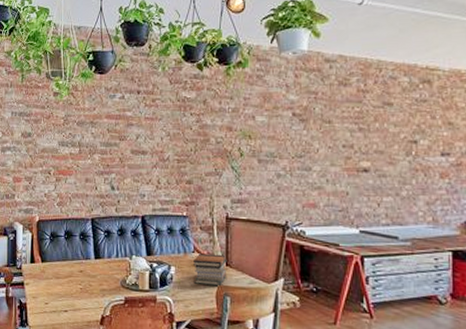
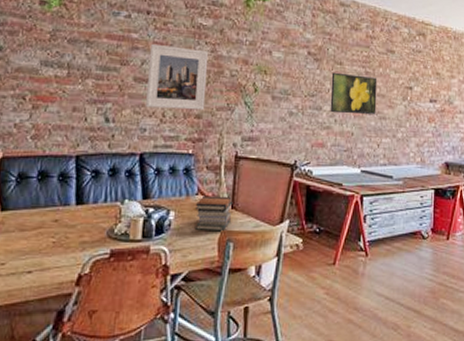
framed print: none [142,119,195,176] -> present [146,43,208,111]
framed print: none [320,131,374,173] -> present [330,72,378,115]

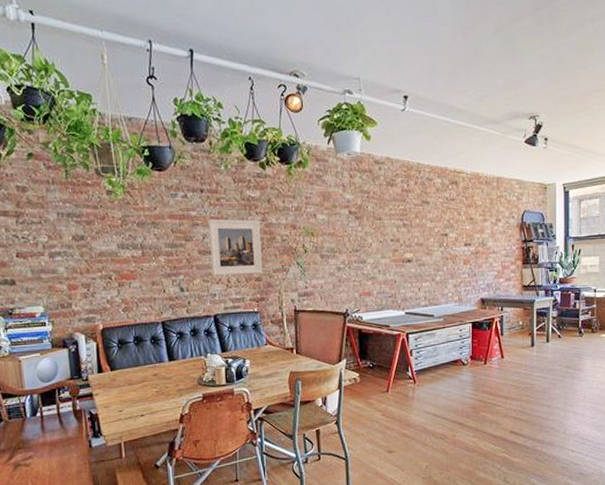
book stack: present [194,195,233,232] -> none [265,344,298,373]
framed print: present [330,72,378,115] -> none [372,227,416,265]

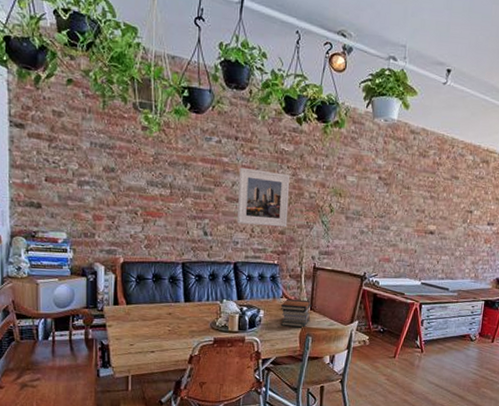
book stack: none [265,344,298,373] -> present [280,299,312,328]

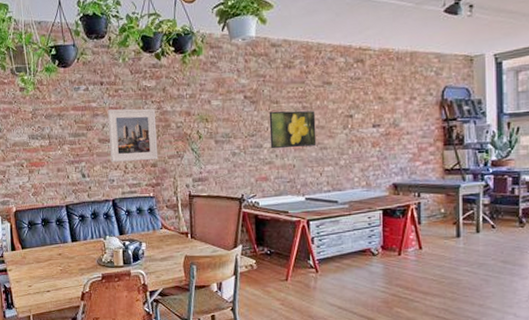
book stack: present [280,299,312,328] -> none [161,228,193,257]
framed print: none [396,196,441,236] -> present [269,110,317,149]

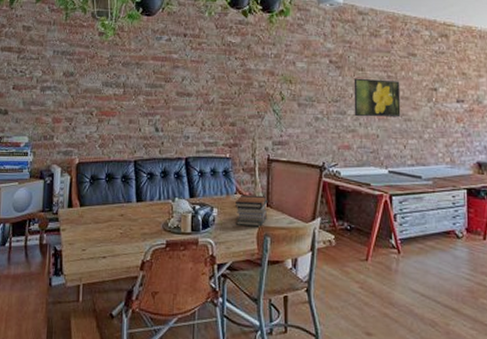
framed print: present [107,108,159,163] -> none [187,62,239,119]
book stack: none [161,228,193,257] -> present [234,194,268,227]

